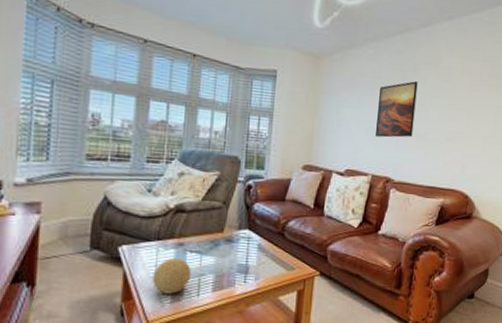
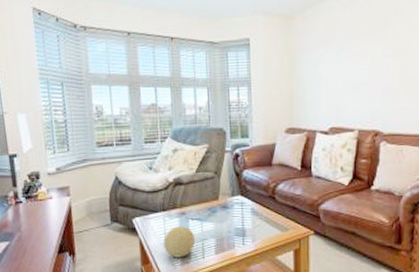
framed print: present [376,81,418,138] -> none [359,23,401,90]

